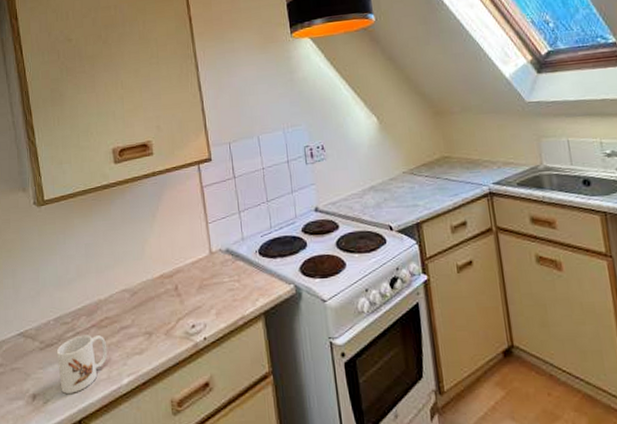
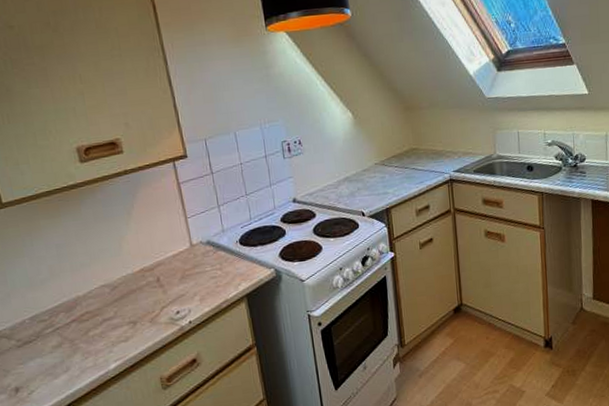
mug: present [56,335,108,394] -> none [36,328,92,384]

